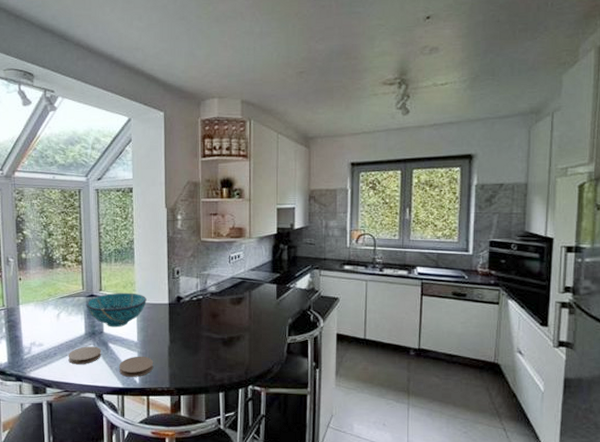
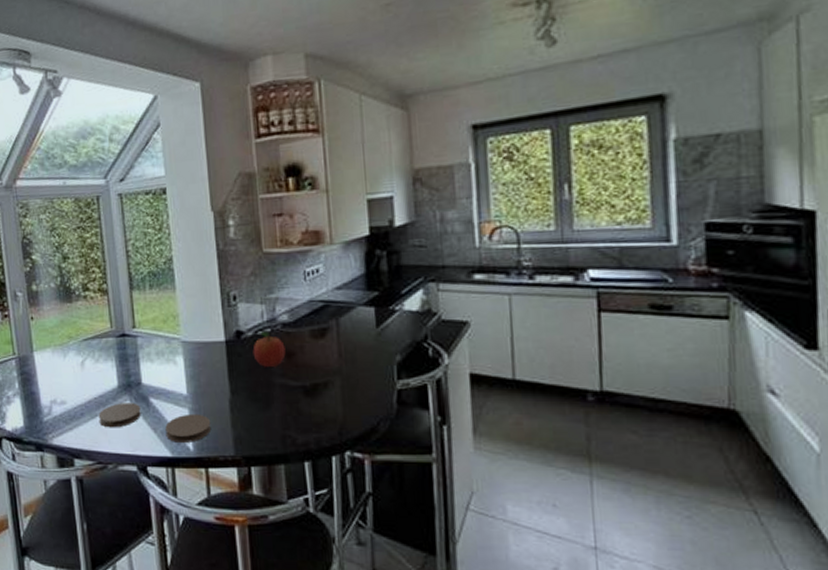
bowl: present [86,292,147,328] -> none [116,328,196,377]
fruit: none [188,298,212,325] -> present [252,331,286,368]

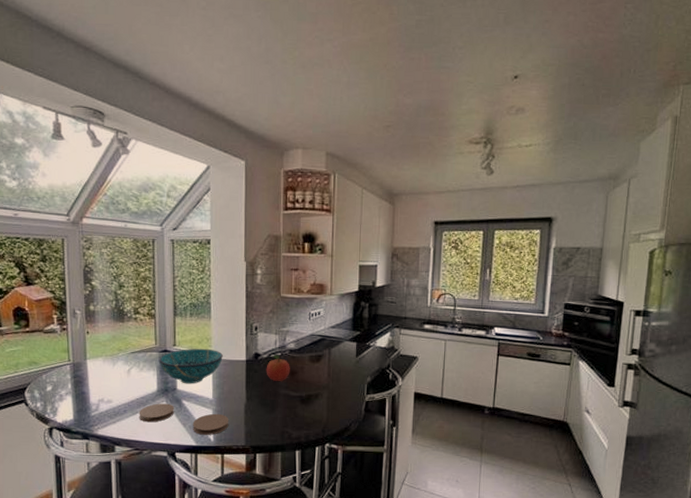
bowl: none [116,328,196,377] -> present [158,348,223,384]

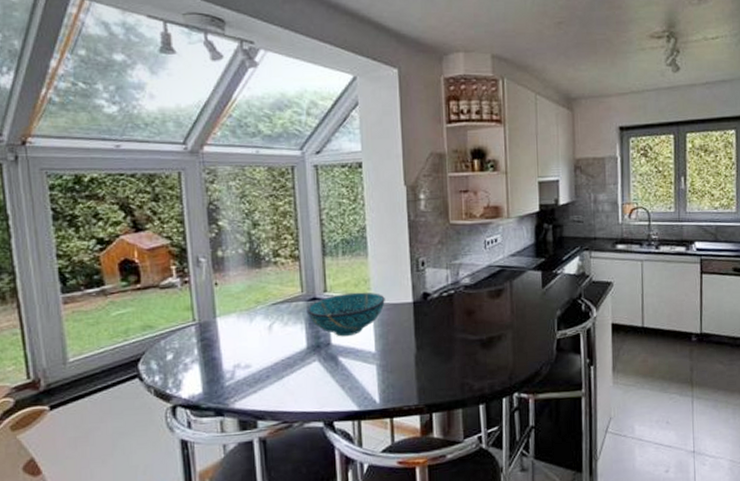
coaster: present [139,403,174,423] -> none [285,362,329,388]
coaster: present [193,413,229,435] -> none [353,369,398,397]
fruit: present [266,355,290,382] -> none [437,293,467,325]

